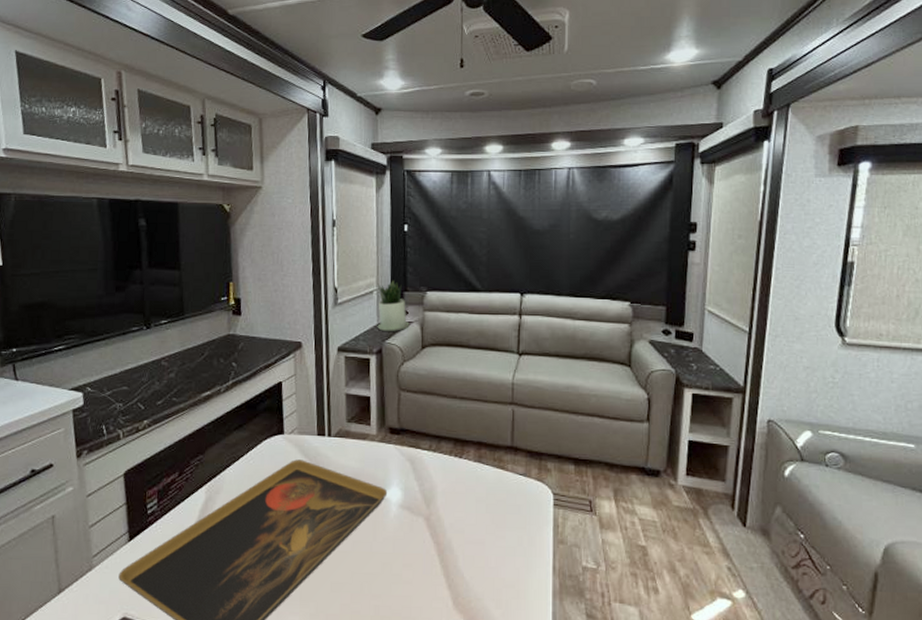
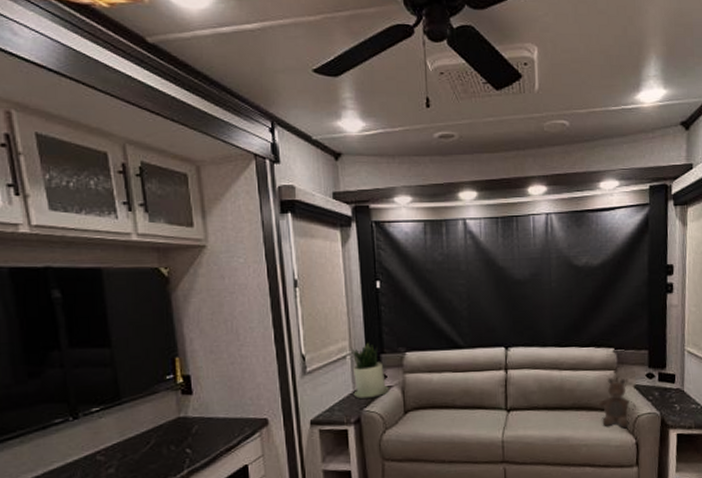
stuffed animal: none [610,331,651,382] -> present [598,378,637,428]

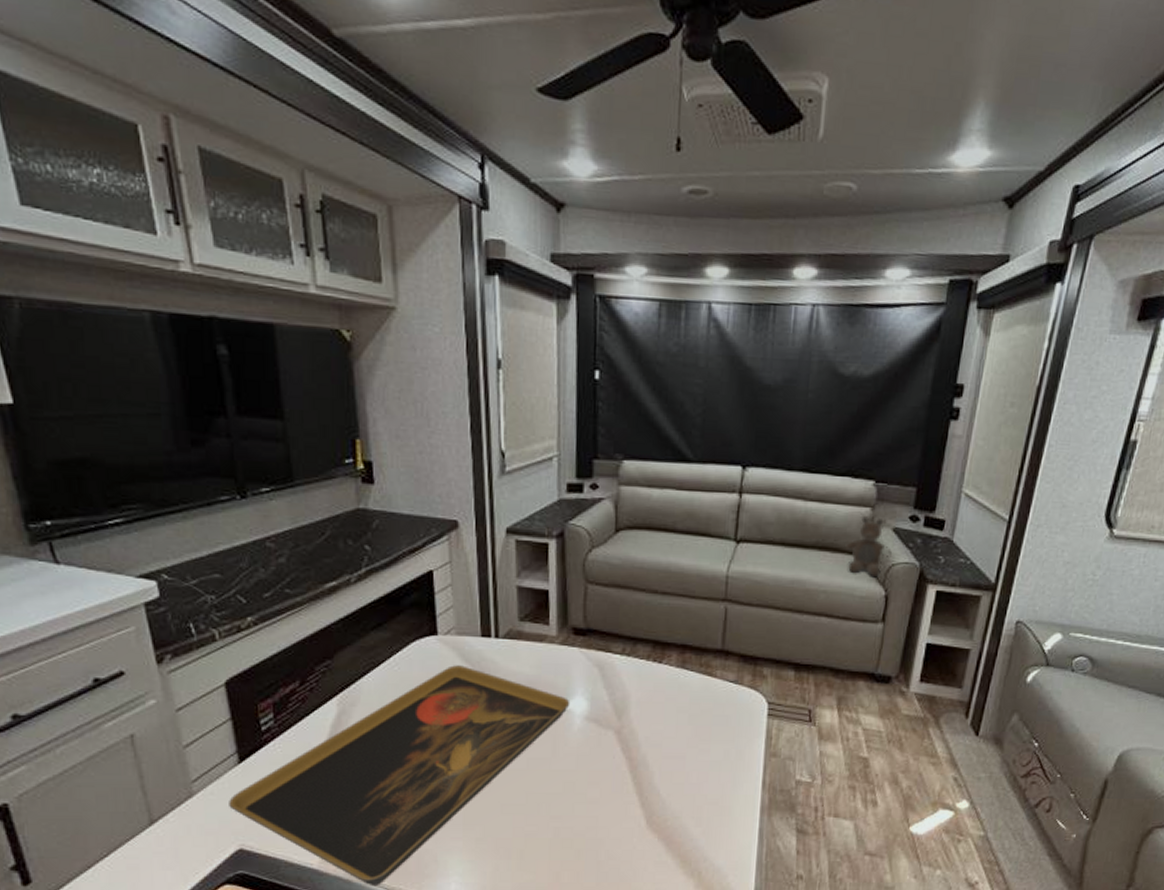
planter: present [350,342,389,399] -> none [558,443,600,510]

